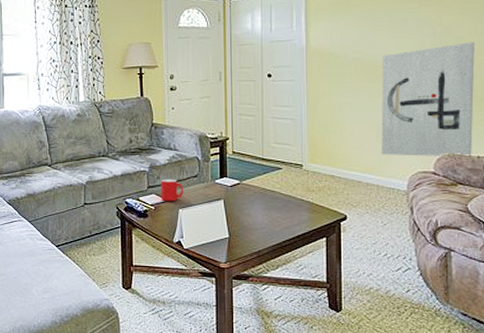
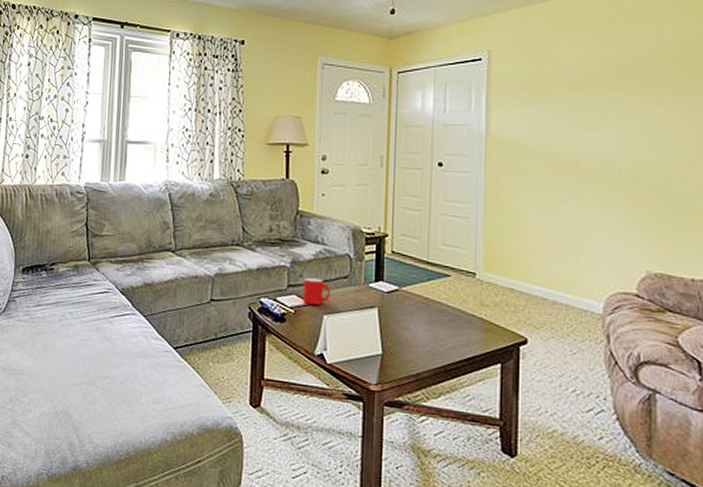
wall art: present [381,42,475,157] -> none [573,141,690,279]

